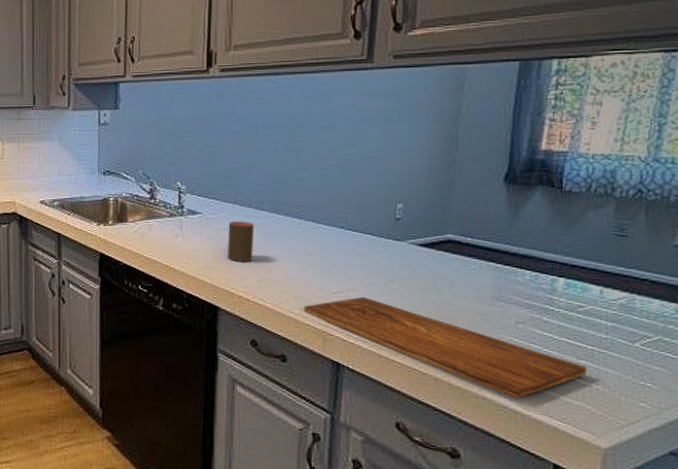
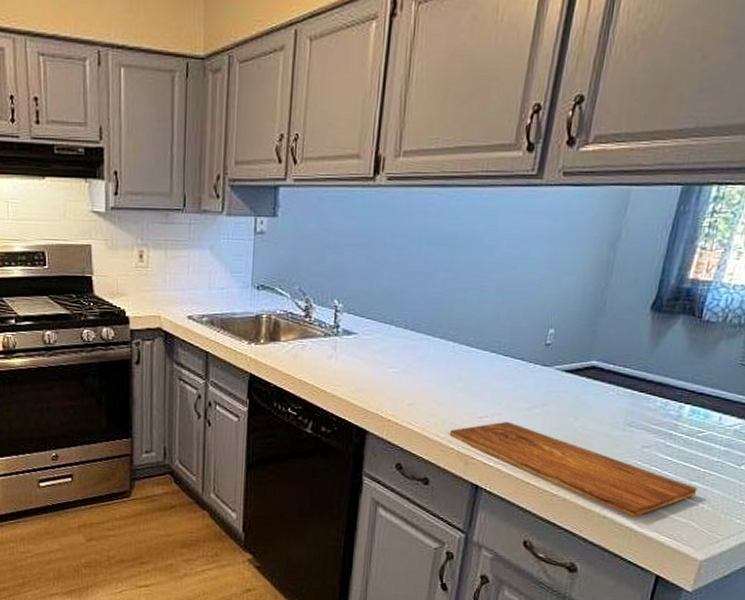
cup: present [228,220,255,262] -> none [380,342,409,385]

